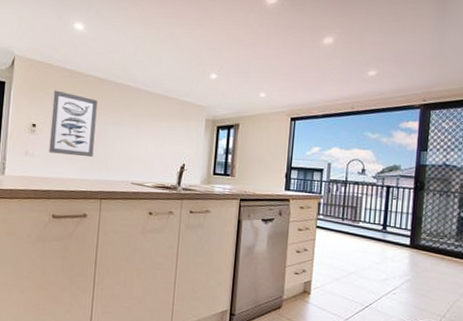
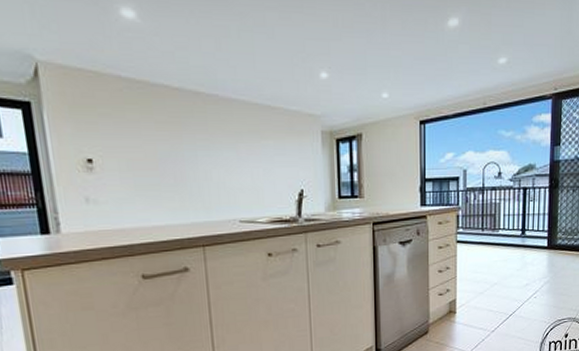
wall art: present [49,90,98,158] -> none [109,108,183,196]

